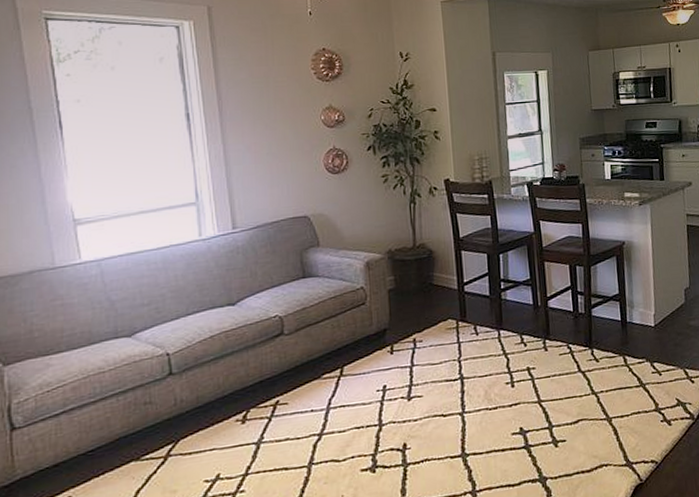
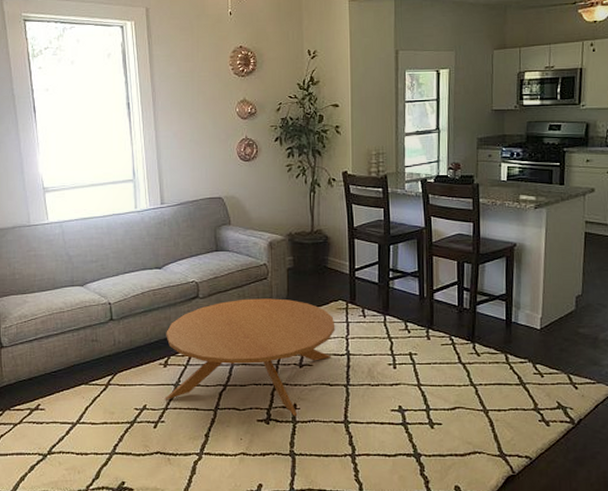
coffee table: none [243,324,446,465] -> present [165,298,335,416]

